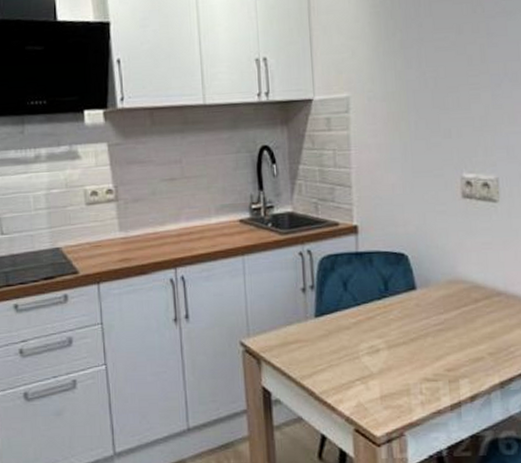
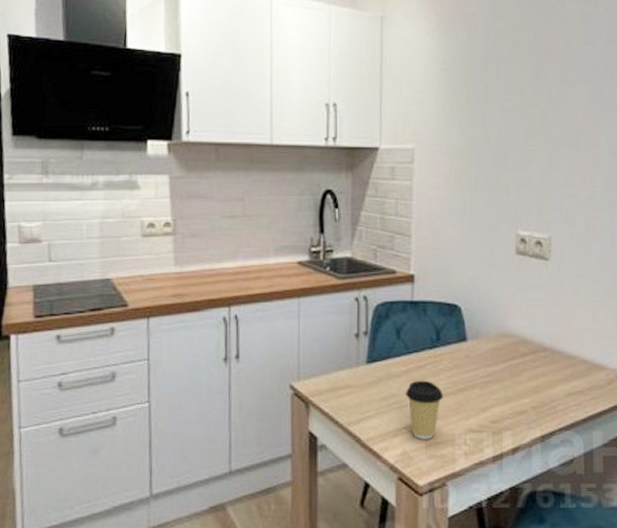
coffee cup: none [357,331,395,391] -> present [406,380,443,439]

